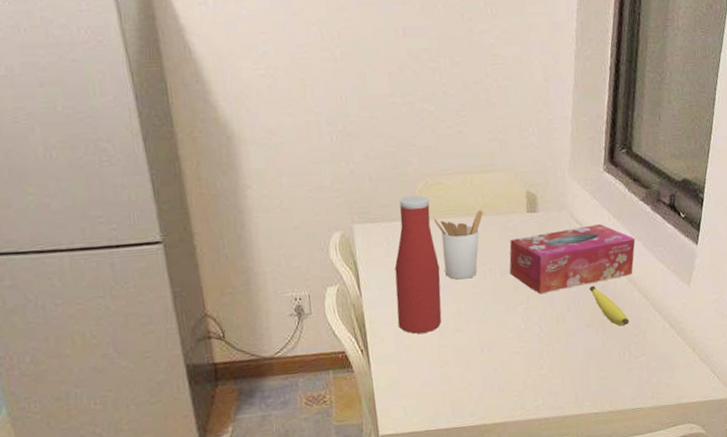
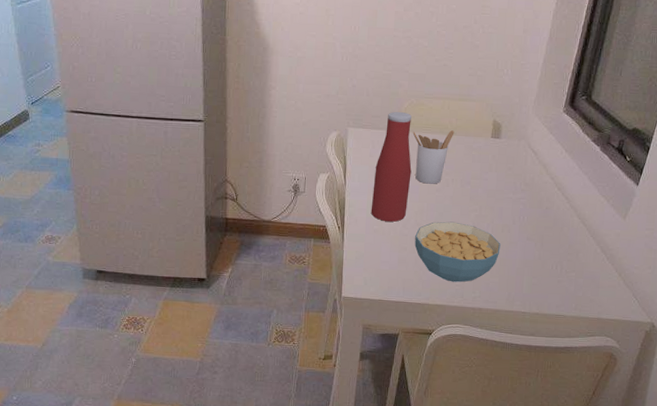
cereal bowl: none [456,320,559,393] -> present [415,221,501,283]
tissue box: present [509,224,636,294] -> none [468,155,582,206]
banana: present [589,285,630,327] -> none [535,206,566,244]

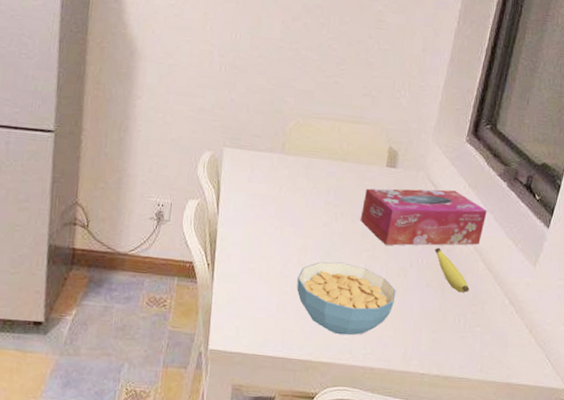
bottle: present [371,111,412,222] -> none [246,131,297,260]
utensil holder: present [413,130,455,184] -> none [298,155,345,218]
tissue box: none [468,155,582,206] -> present [360,188,487,246]
banana: none [535,206,566,244] -> present [435,247,470,293]

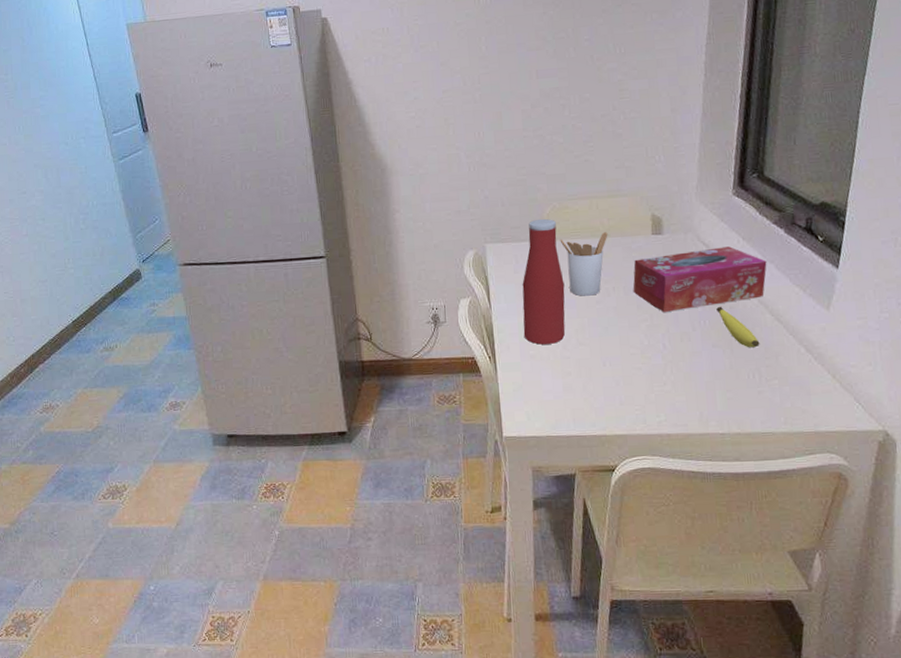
bottle: none [246,131,297,260] -> present [522,218,566,345]
cereal bowl: present [297,261,396,336] -> none [579,336,683,407]
utensil holder: none [298,155,345,218] -> present [560,232,608,296]

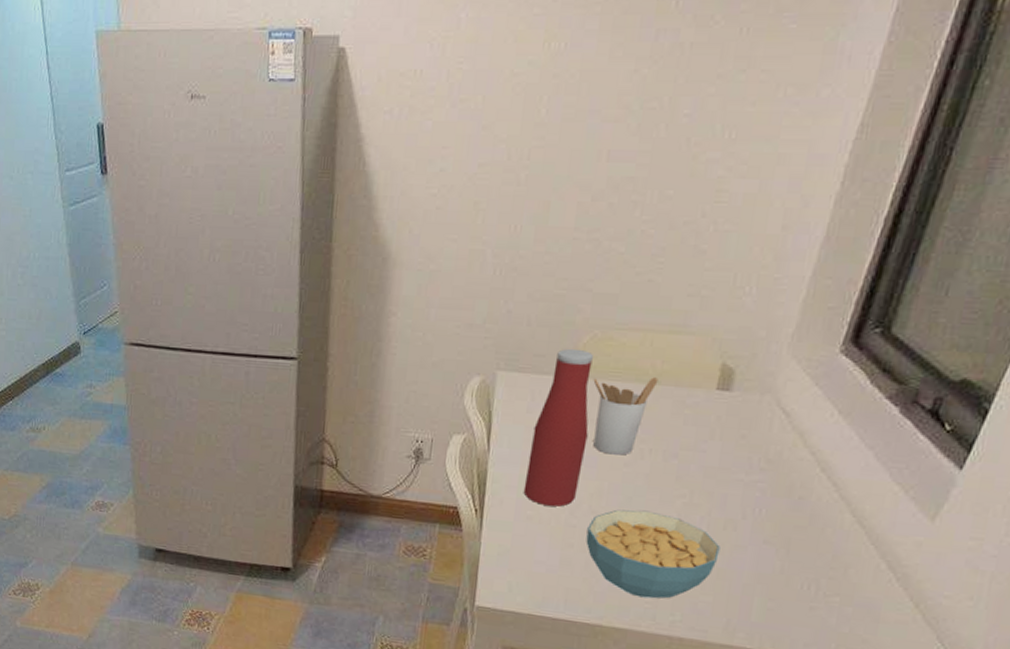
cereal bowl: none [579,336,683,407] -> present [586,509,720,599]
tissue box: present [633,246,767,312] -> none [675,418,865,492]
banana: present [716,306,760,348] -> none [780,493,828,553]

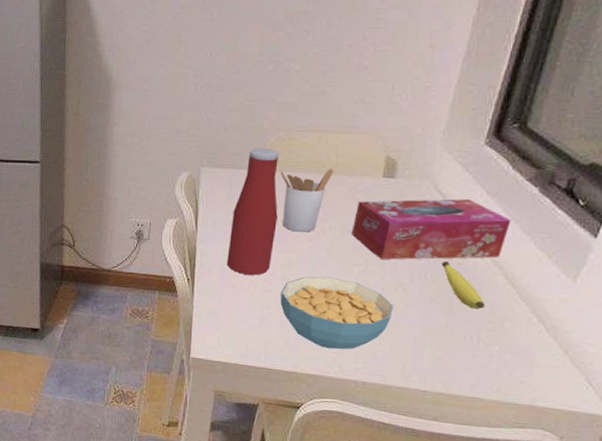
tissue box: none [675,418,865,492] -> present [351,199,511,260]
banana: none [780,493,828,553] -> present [442,261,485,309]

